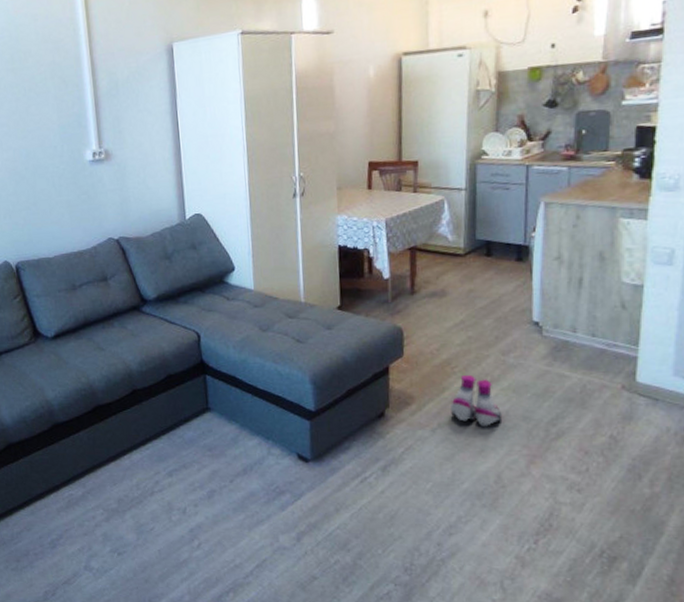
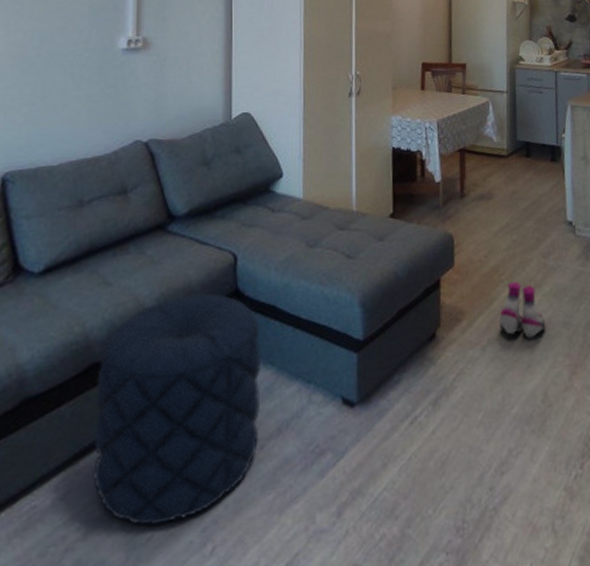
pouf: none [102,361,229,521] -> present [93,292,262,526]

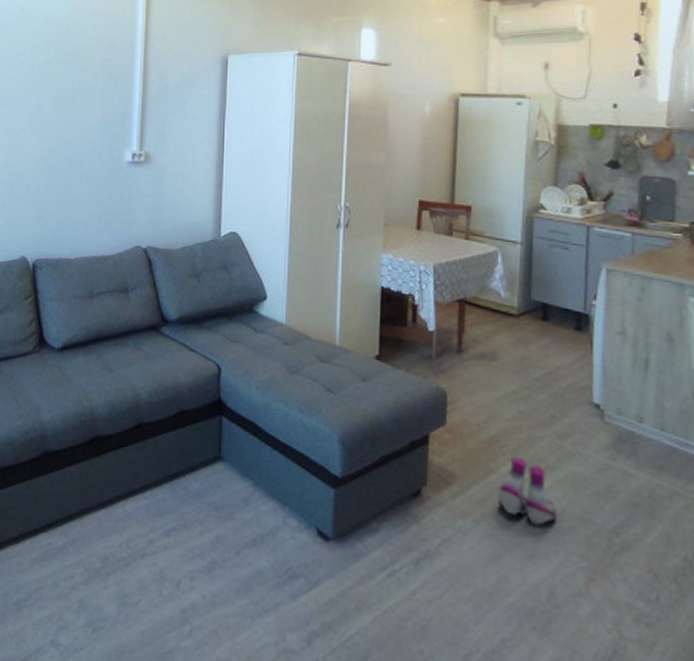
pouf: present [93,292,262,526] -> none [94,393,241,596]

